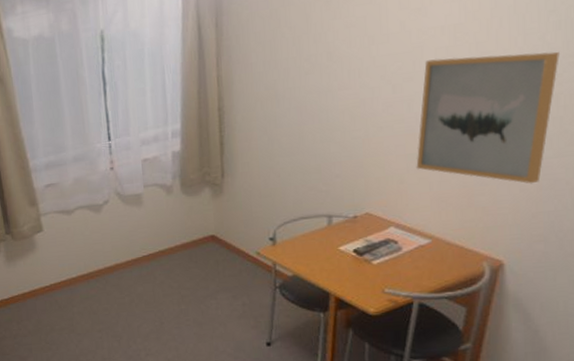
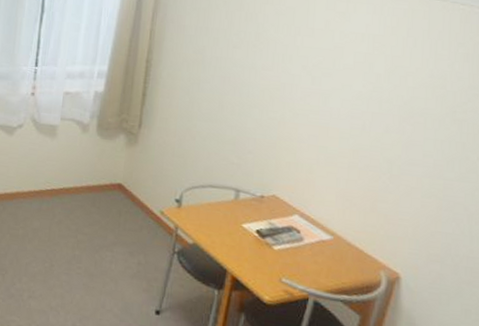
wall art: present [416,51,559,184] -> none [326,61,466,202]

